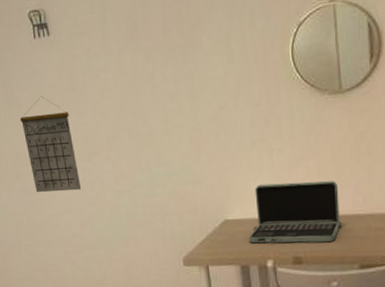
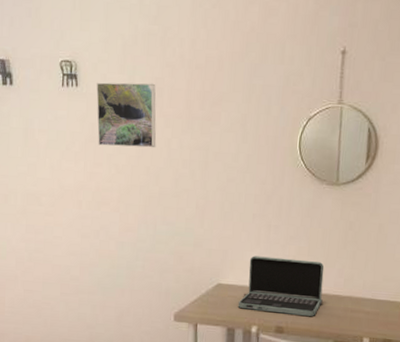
calendar: present [20,96,82,193] -> none [36,141,87,236]
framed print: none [68,17,139,94] -> present [96,82,156,148]

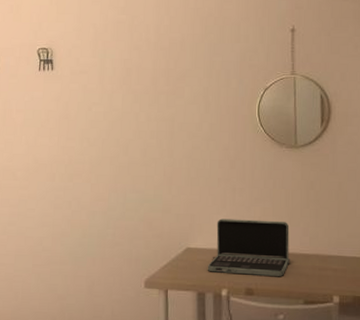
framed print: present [96,82,156,148] -> none [70,64,126,122]

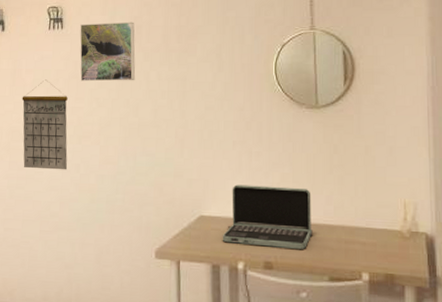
calendar: none [12,120,59,207] -> present [22,79,68,170]
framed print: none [70,64,126,122] -> present [80,22,136,82]

